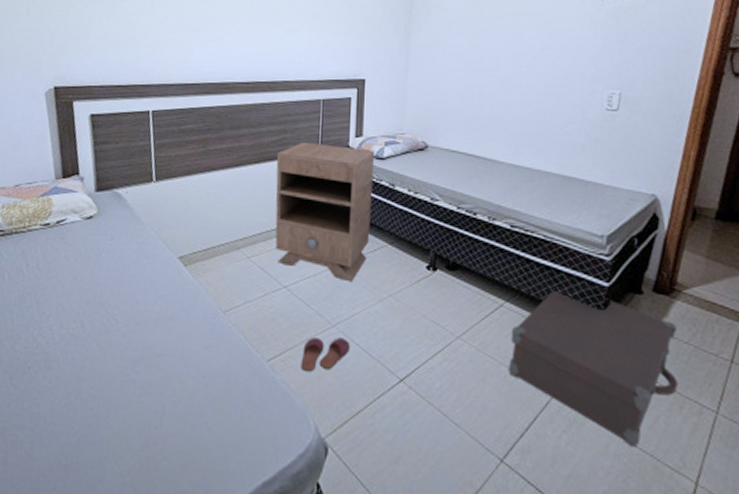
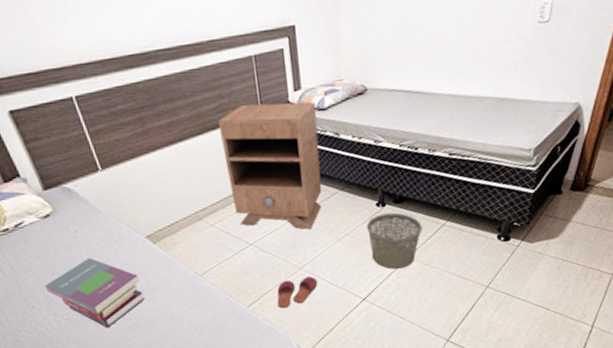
books: none [62,268,159,355] -> present [45,257,145,328]
basket: none [414,279,477,349] -> present [367,212,423,269]
suitcase: present [508,288,678,446] -> none [451,202,587,311]

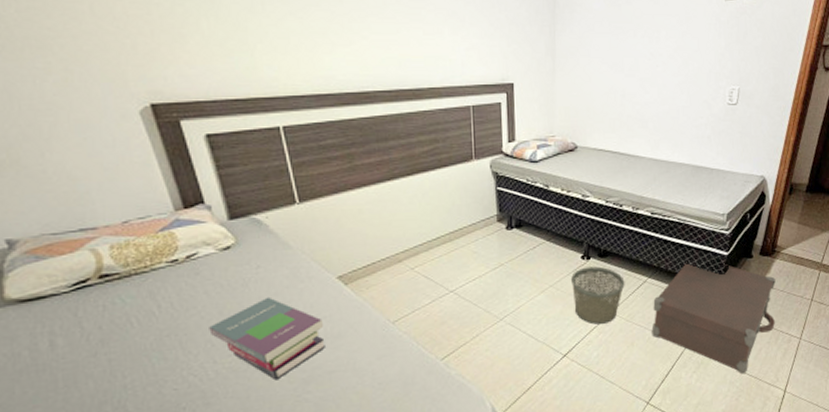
nightstand: present [218,102,322,229] -> none [430,150,529,278]
slippers: present [277,276,318,308] -> none [473,328,518,362]
suitcase: none [451,202,587,311] -> present [651,262,776,373]

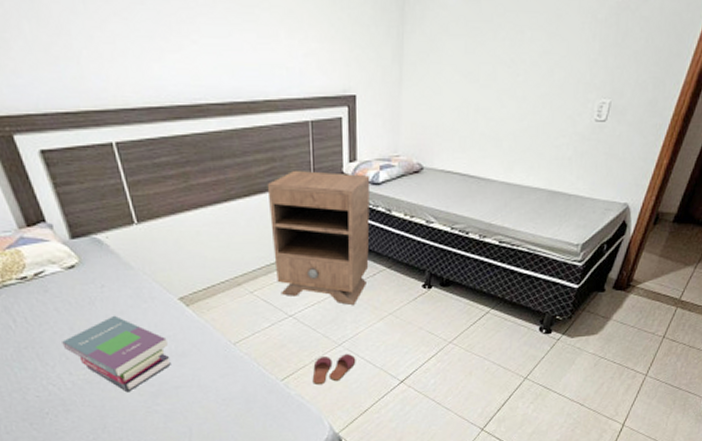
nightstand: none [430,150,529,278] -> present [267,169,370,305]
slippers: none [473,328,518,362] -> present [312,353,356,384]
basket: present [571,266,625,325] -> none [411,295,467,353]
suitcase: present [651,262,776,373] -> none [491,293,627,406]

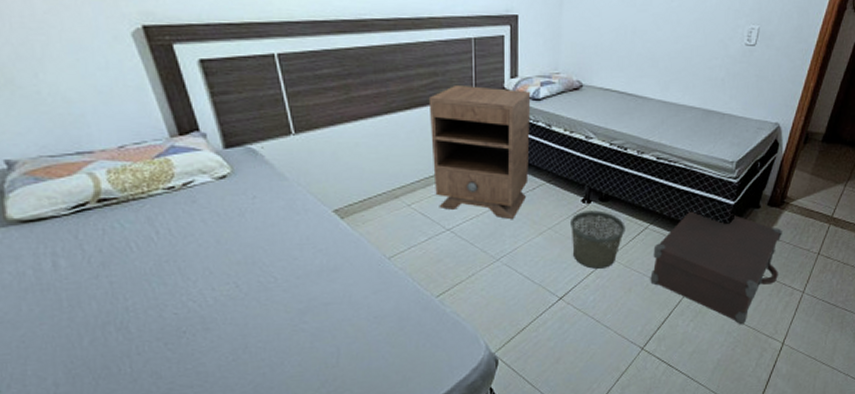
books: present [62,315,171,393] -> none [207,227,321,310]
slippers: present [312,353,356,384] -> none [469,268,514,301]
basket: none [411,295,467,353] -> present [571,210,626,269]
suitcase: none [491,293,627,406] -> present [650,209,782,324]

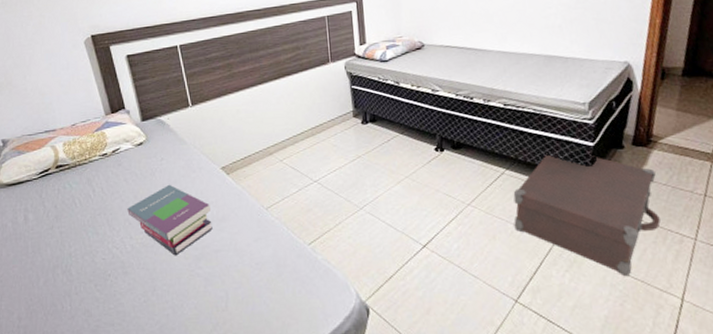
books: none [207,227,321,310] -> present [127,184,213,256]
nightstand: present [428,84,531,219] -> none [293,54,383,170]
basket: present [571,210,626,269] -> none [426,158,482,216]

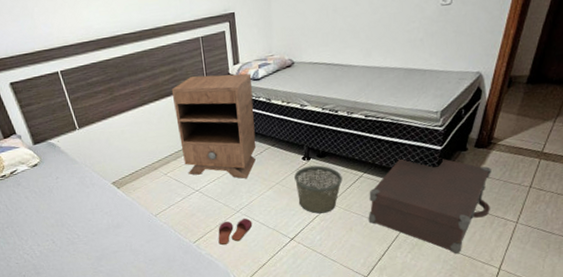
books: present [127,184,213,256] -> none [31,199,109,258]
nightstand: none [293,54,383,170] -> present [171,73,256,179]
slippers: none [337,216,378,249] -> present [218,218,253,245]
basket: none [426,158,482,216] -> present [294,165,343,214]

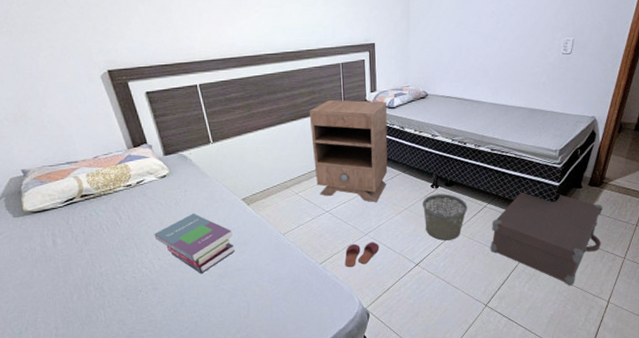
books: none [31,199,109,258] -> present [154,213,235,274]

